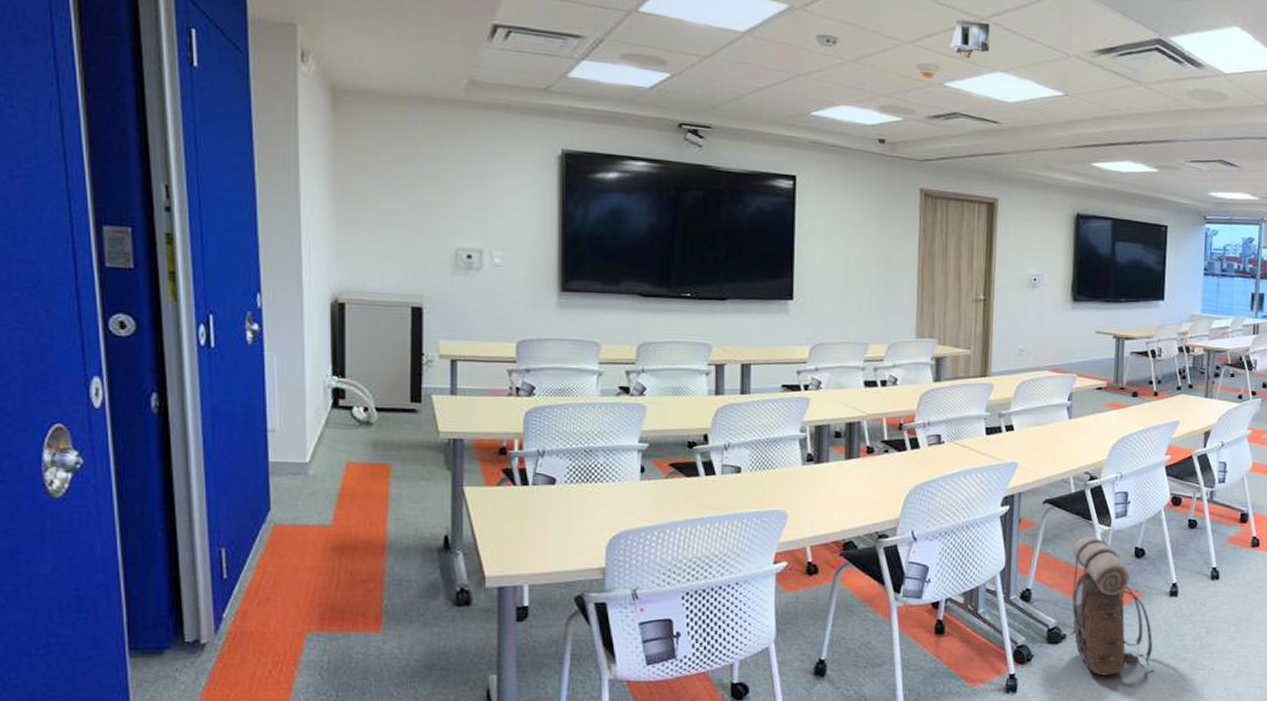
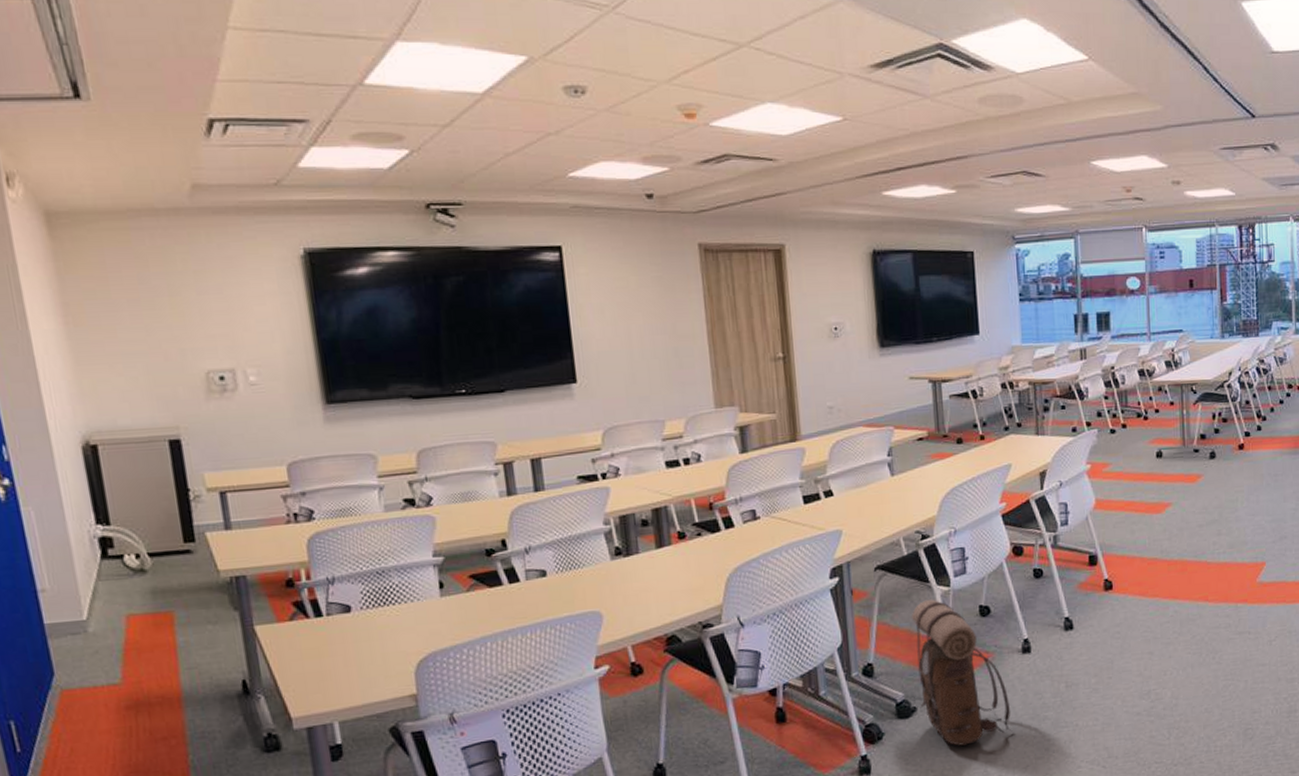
projector: present [950,19,990,59] -> none [710,49,754,93]

